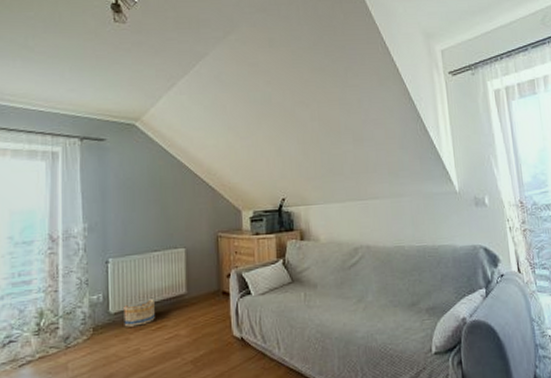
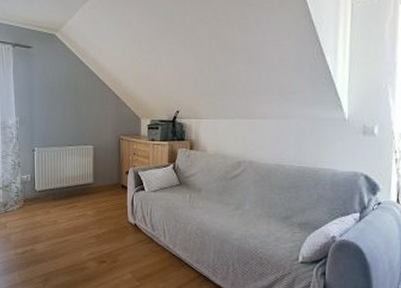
basket: present [123,299,155,327] -> none [46,183,69,203]

